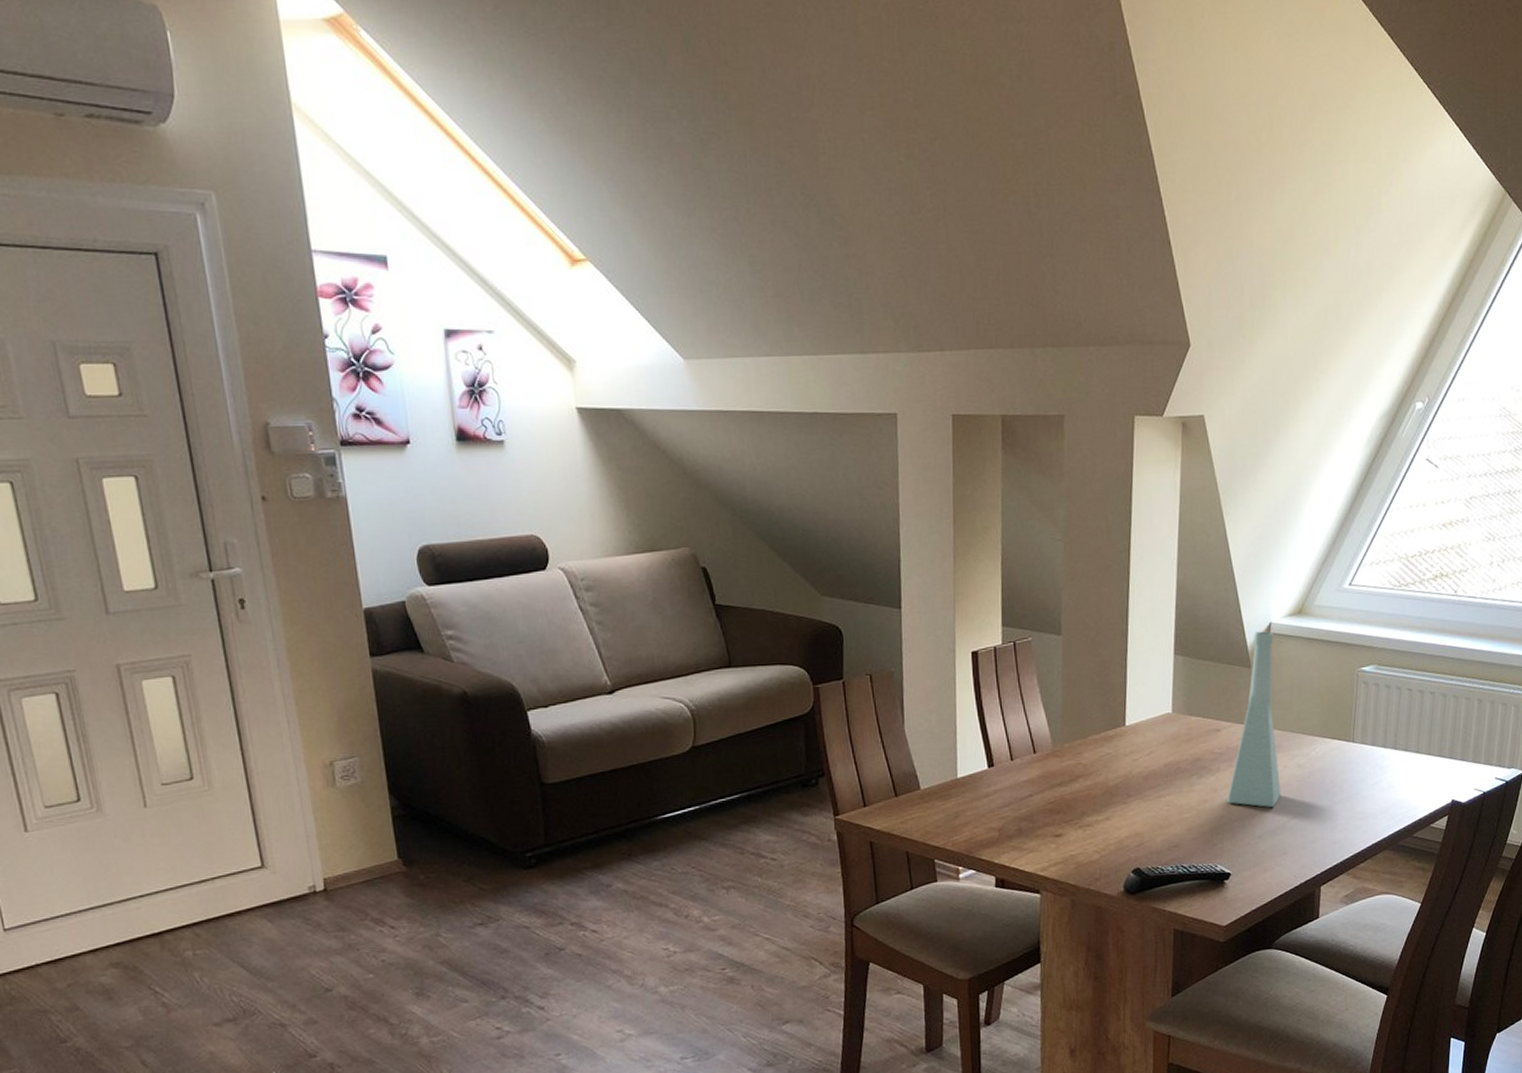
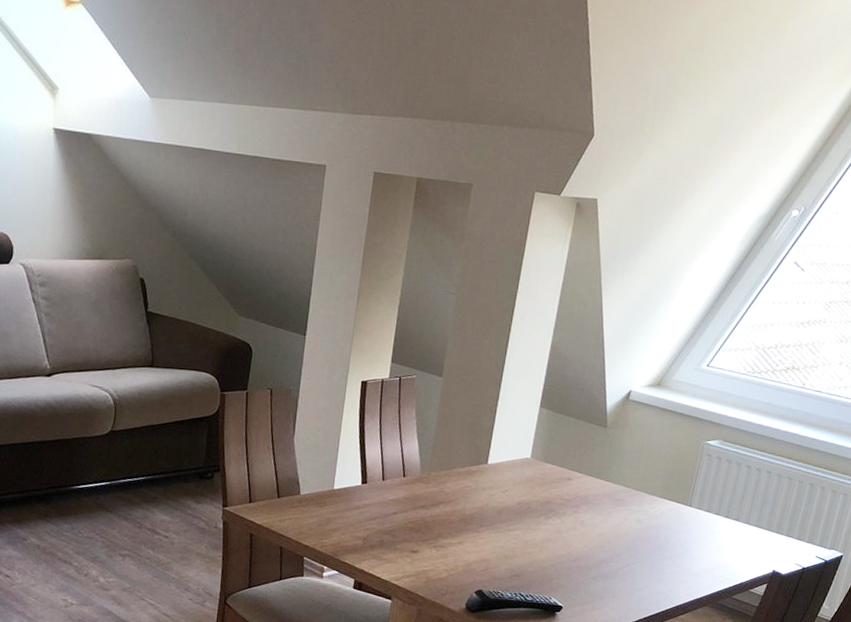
vase: present [1226,631,1281,807] -> none [568,396,632,554]

